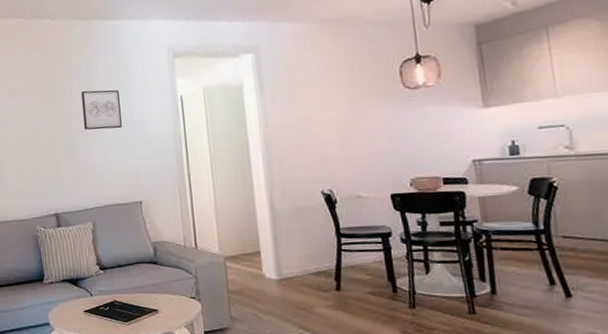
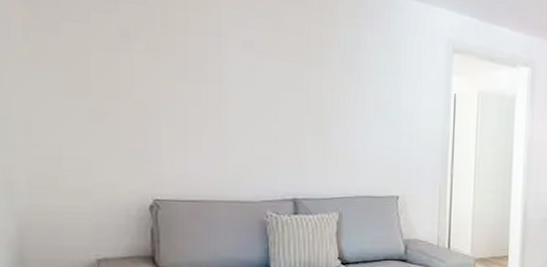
wall art: present [81,89,122,130] -> none [341,64,388,116]

